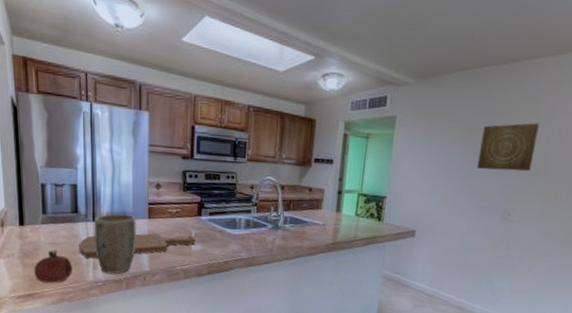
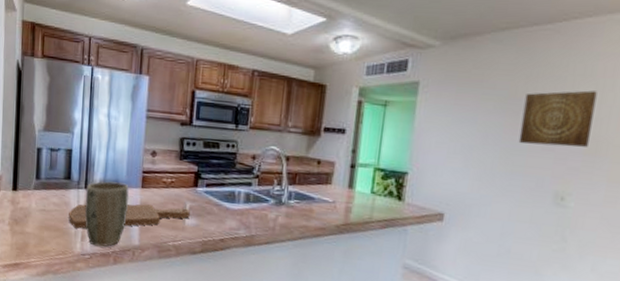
fruit: present [34,250,72,283] -> none [22,217,61,253]

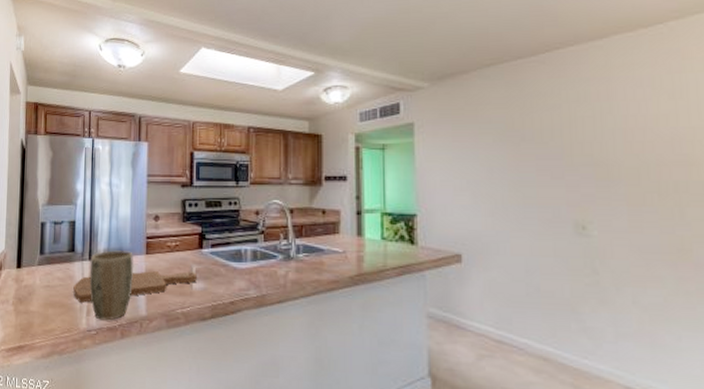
wall art: present [518,90,598,148] -> none [523,115,598,175]

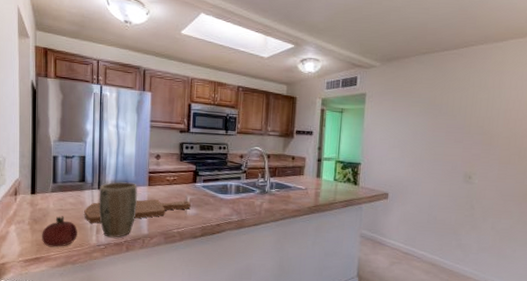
fruit: none [26,294,65,333] -> present [42,216,77,247]

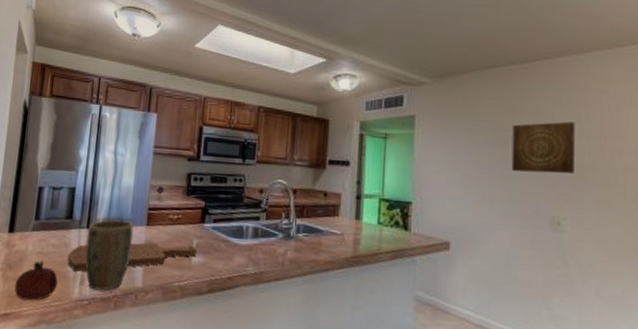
wall art: none [438,98,490,140] -> present [511,121,575,174]

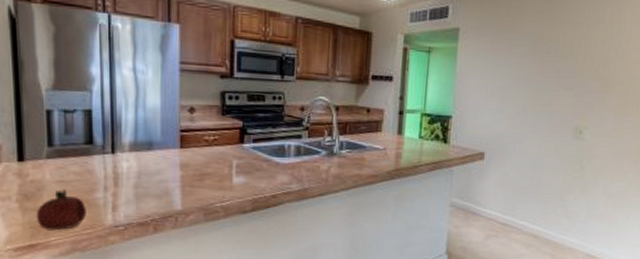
cutting board: present [67,242,197,272] -> none [94,165,237,198]
plant pot: present [85,220,134,291] -> none [113,143,167,216]
wall art: present [511,121,575,174] -> none [545,35,607,86]

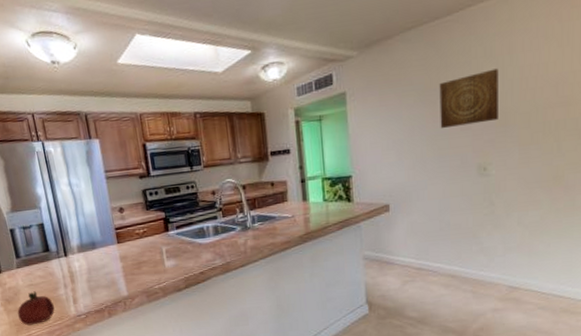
wall art: none [545,35,607,86] -> present [439,68,499,129]

